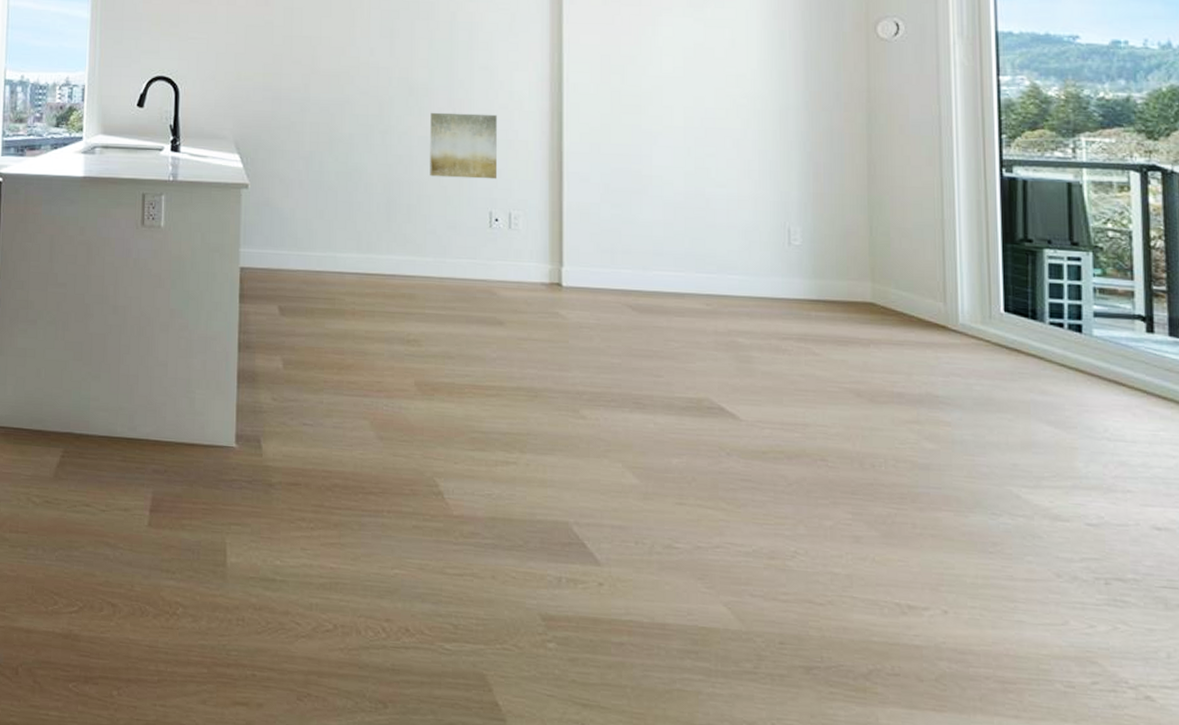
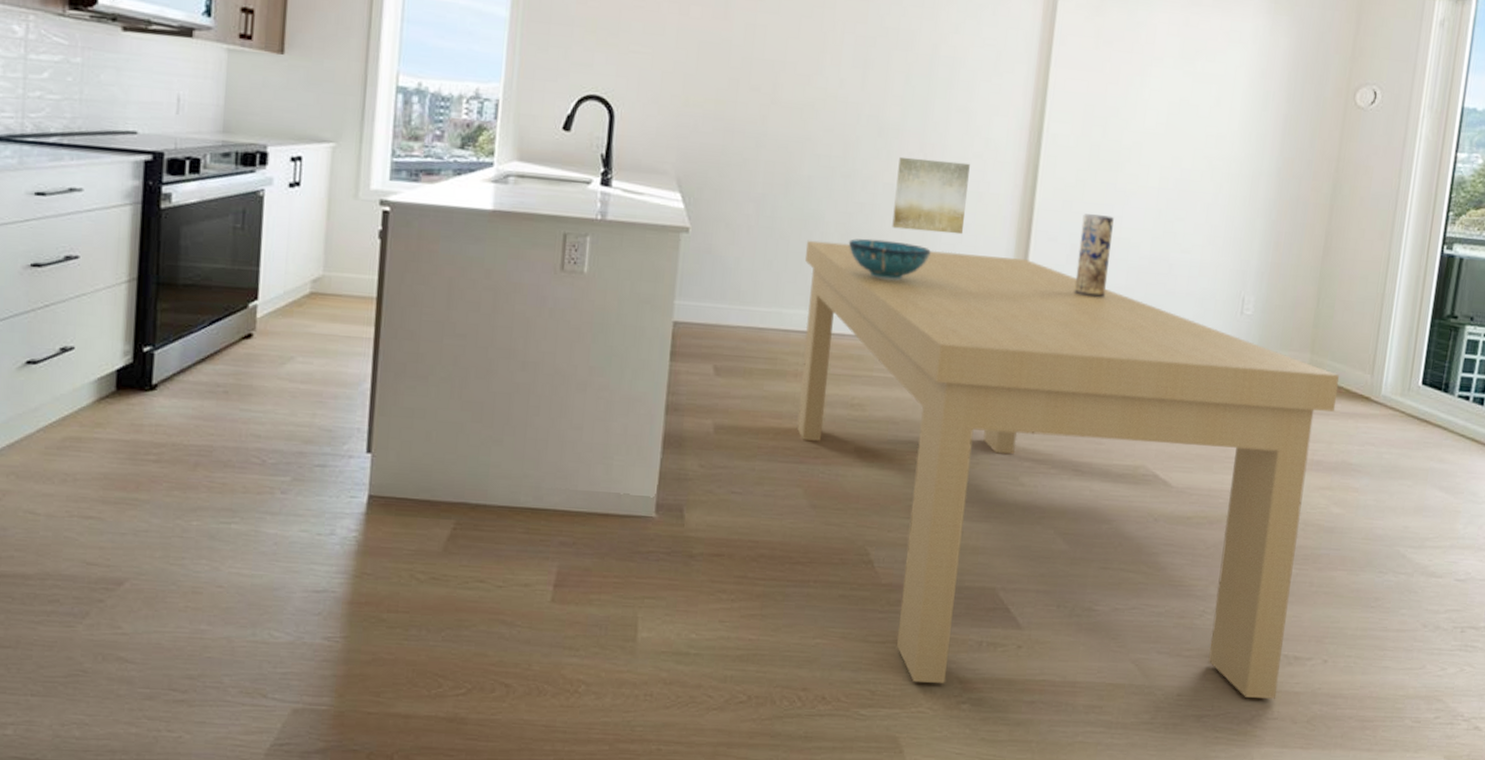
dining table: none [352,190,909,652] -> present [796,240,1339,699]
decorative bowl: none [391,187,468,225] -> present [848,238,931,281]
vase: none [612,155,645,234] -> present [1074,214,1114,298]

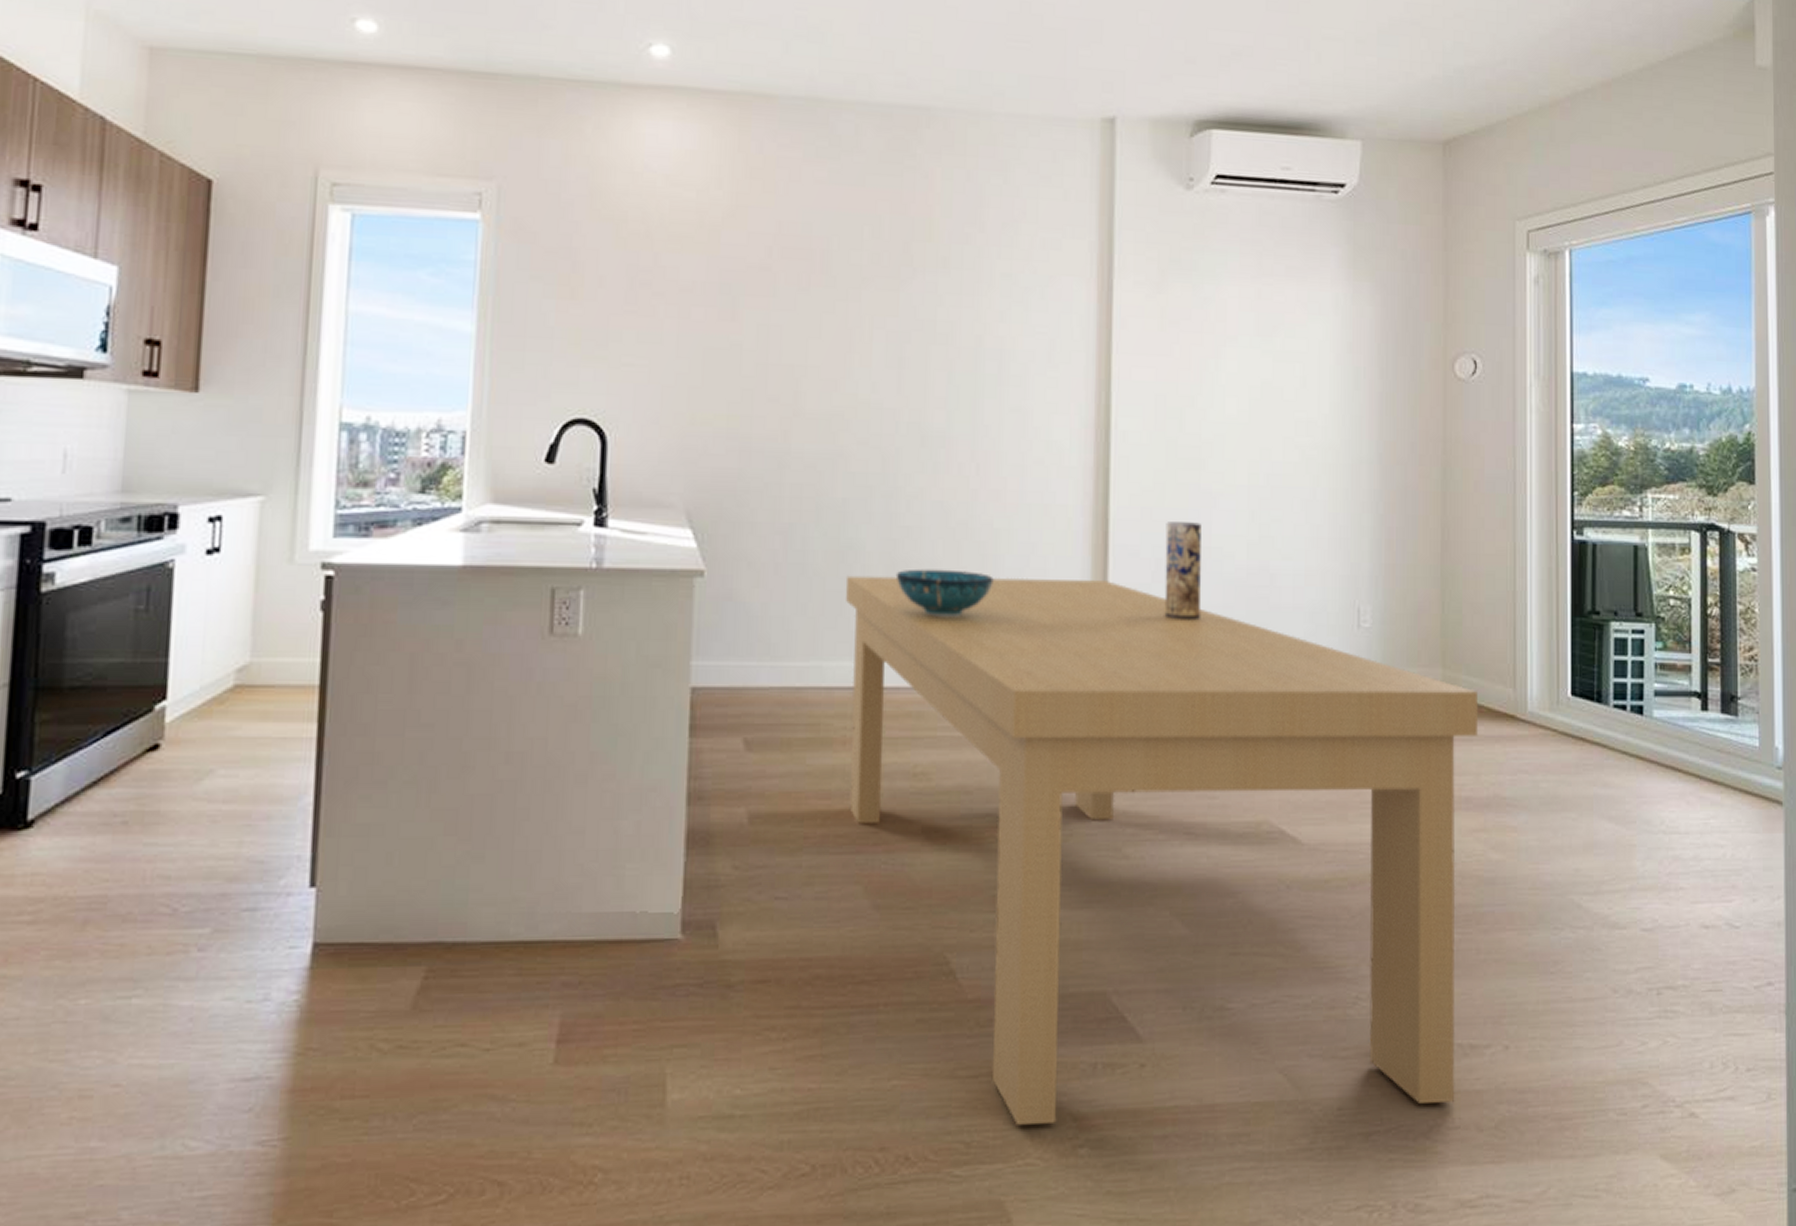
wall art: present [892,156,970,235] -> none [946,468,1030,556]

